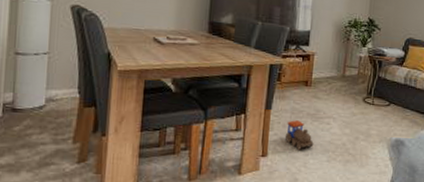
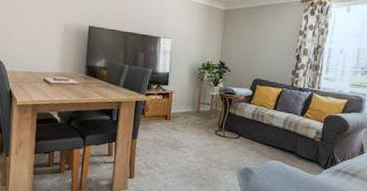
toy train: present [285,120,314,150] -> none [148,148,173,174]

